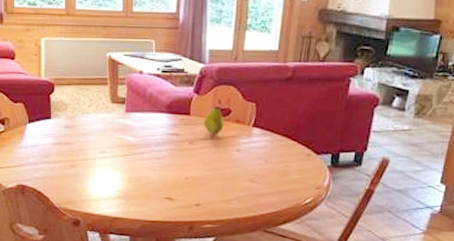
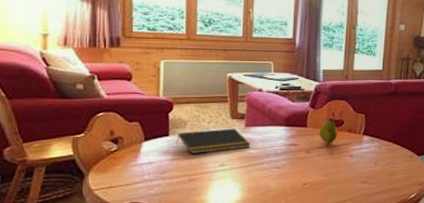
notepad: none [58,113,131,140] -> present [176,128,251,155]

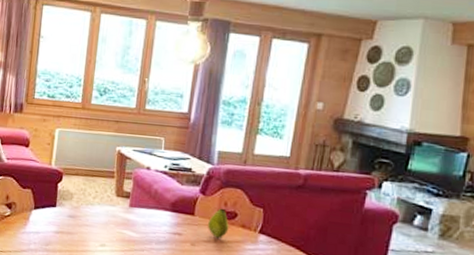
notepad: present [176,128,251,155] -> none [62,205,133,231]

